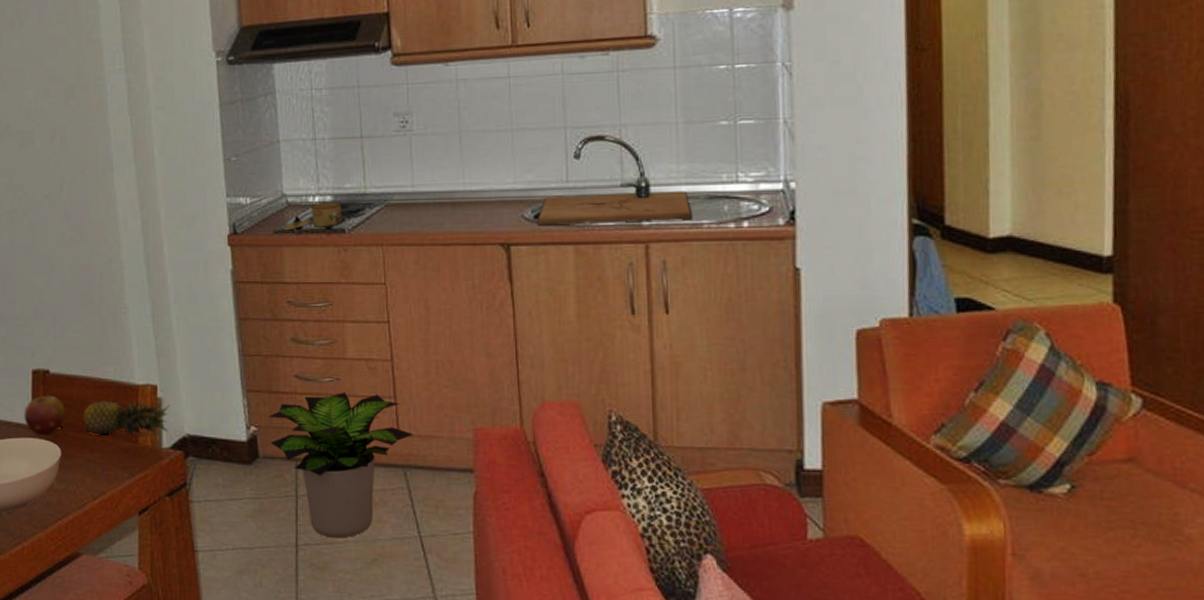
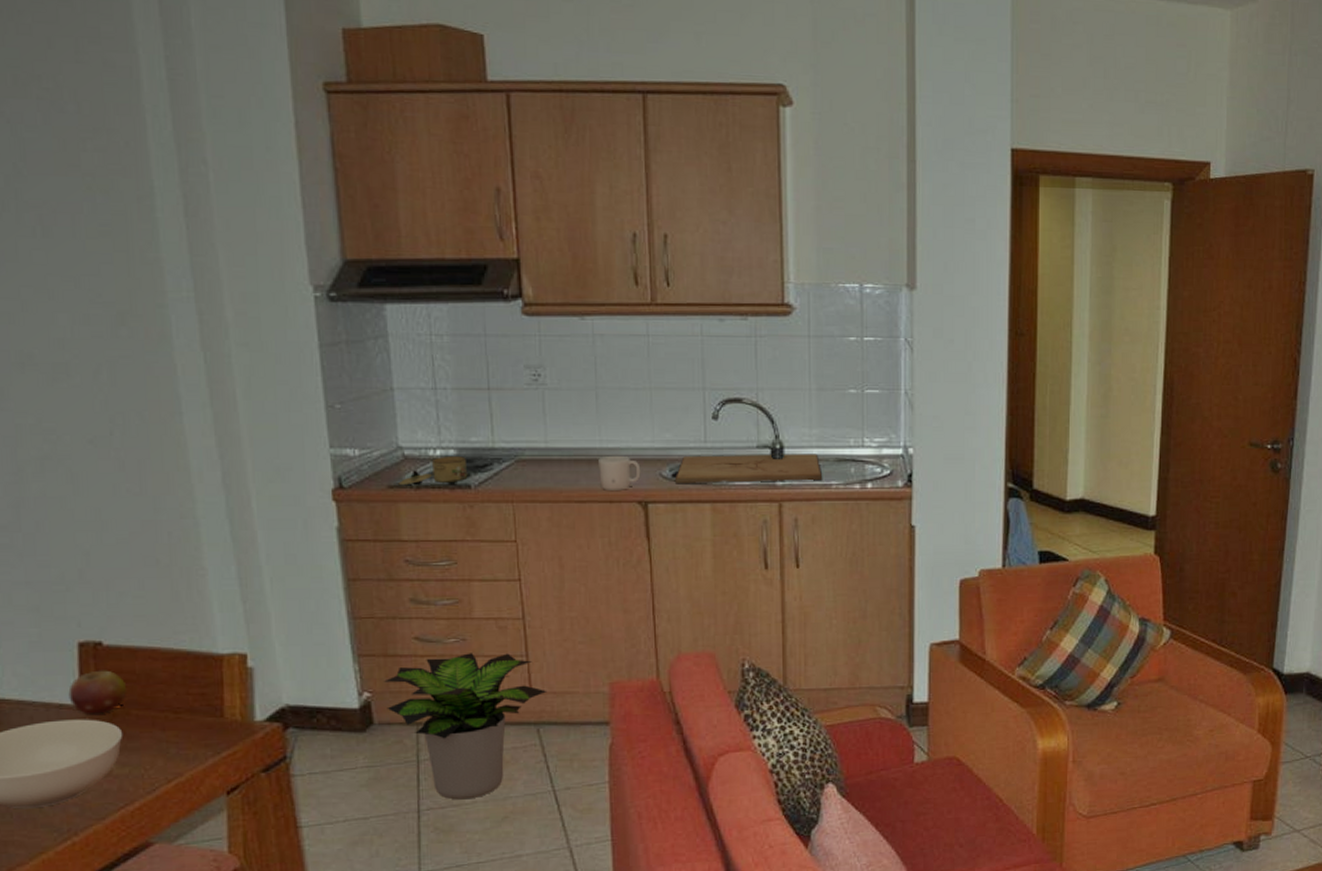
fruit: present [82,401,171,438] -> none [149,672,264,711]
mug: none [462,197,503,234] -> present [598,455,641,492]

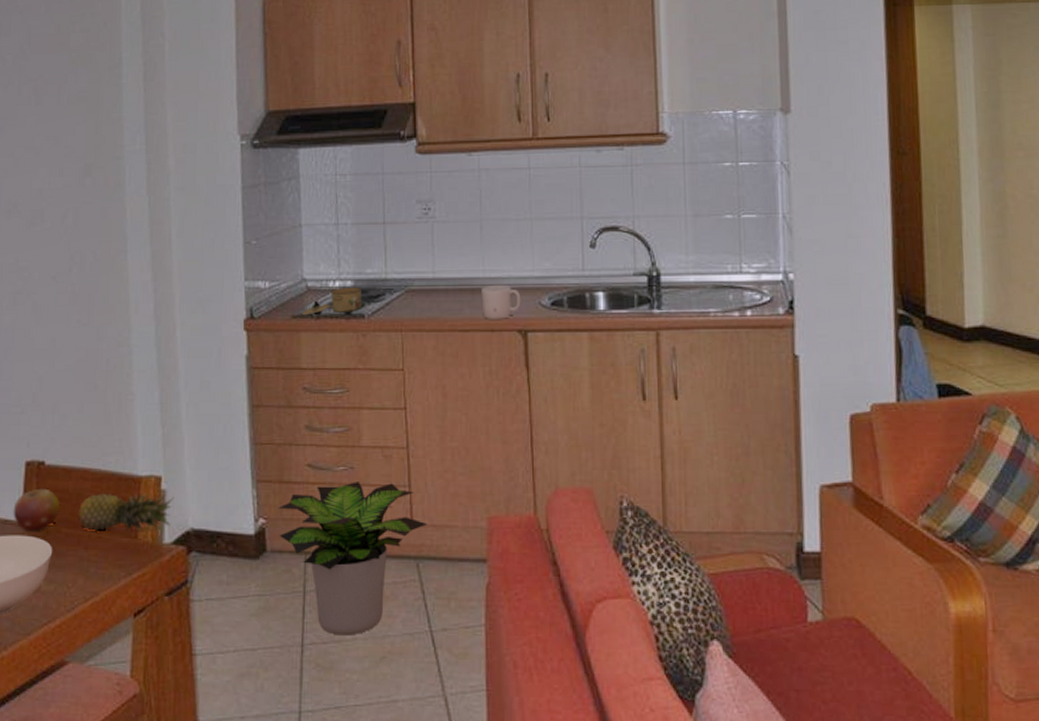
fruit: none [149,672,264,711] -> present [77,494,175,533]
cutting board: present [674,454,823,484] -> none [553,280,701,313]

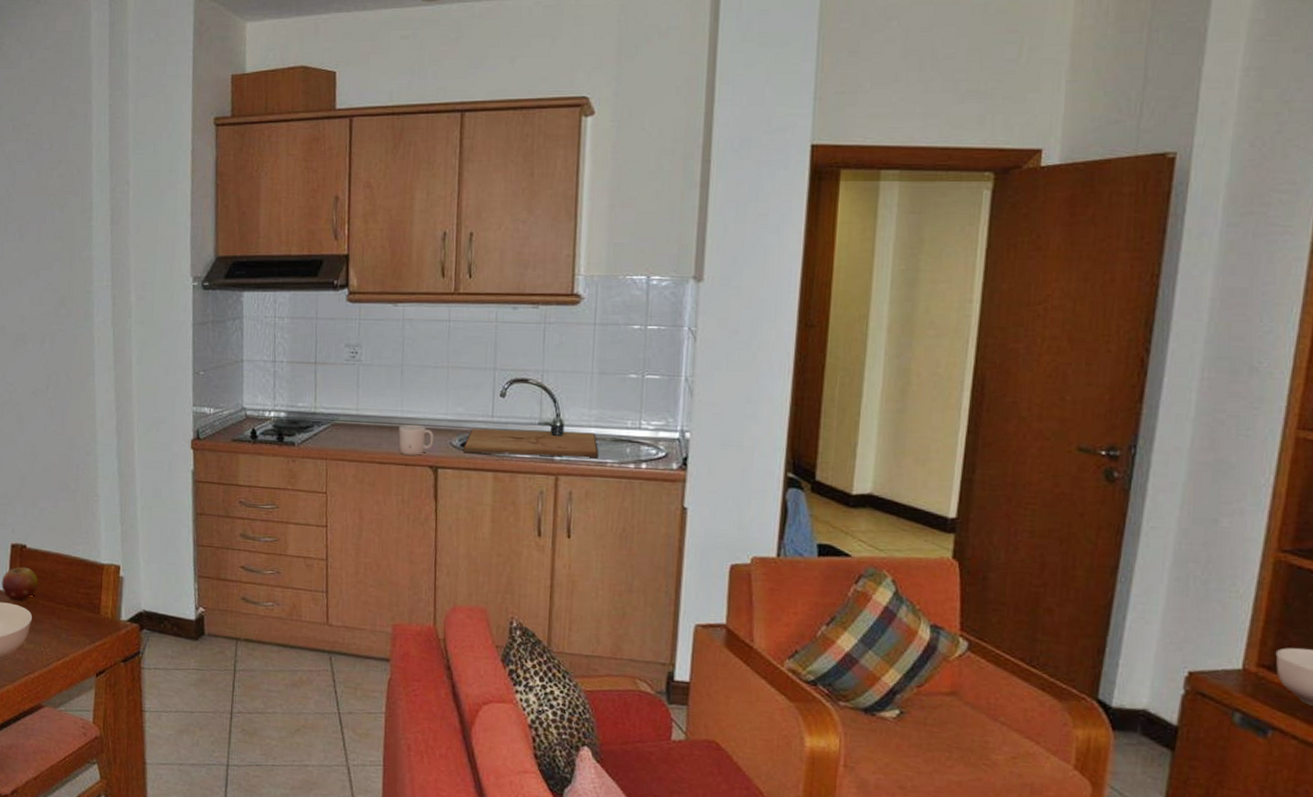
fruit: present [77,494,175,533] -> none [52,575,131,611]
potted plant: present [278,482,428,636] -> none [215,584,341,709]
cooking pot: present [301,286,362,316] -> none [240,417,294,441]
cutting board: none [553,280,701,313] -> present [462,428,599,459]

